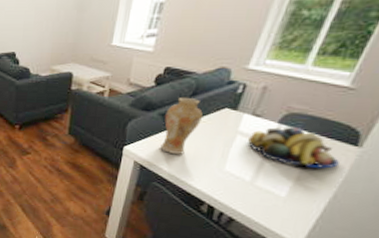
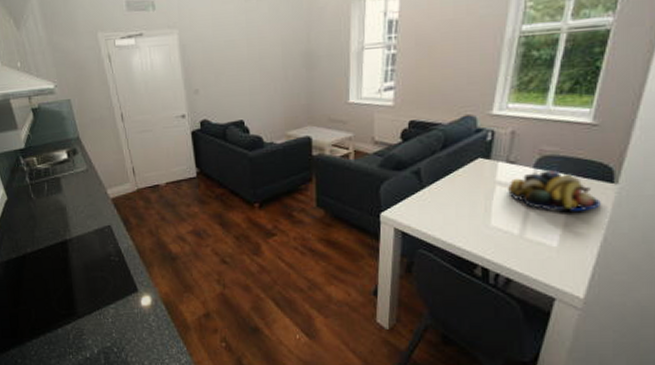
vase: present [160,97,203,154] -> none [419,150,457,215]

